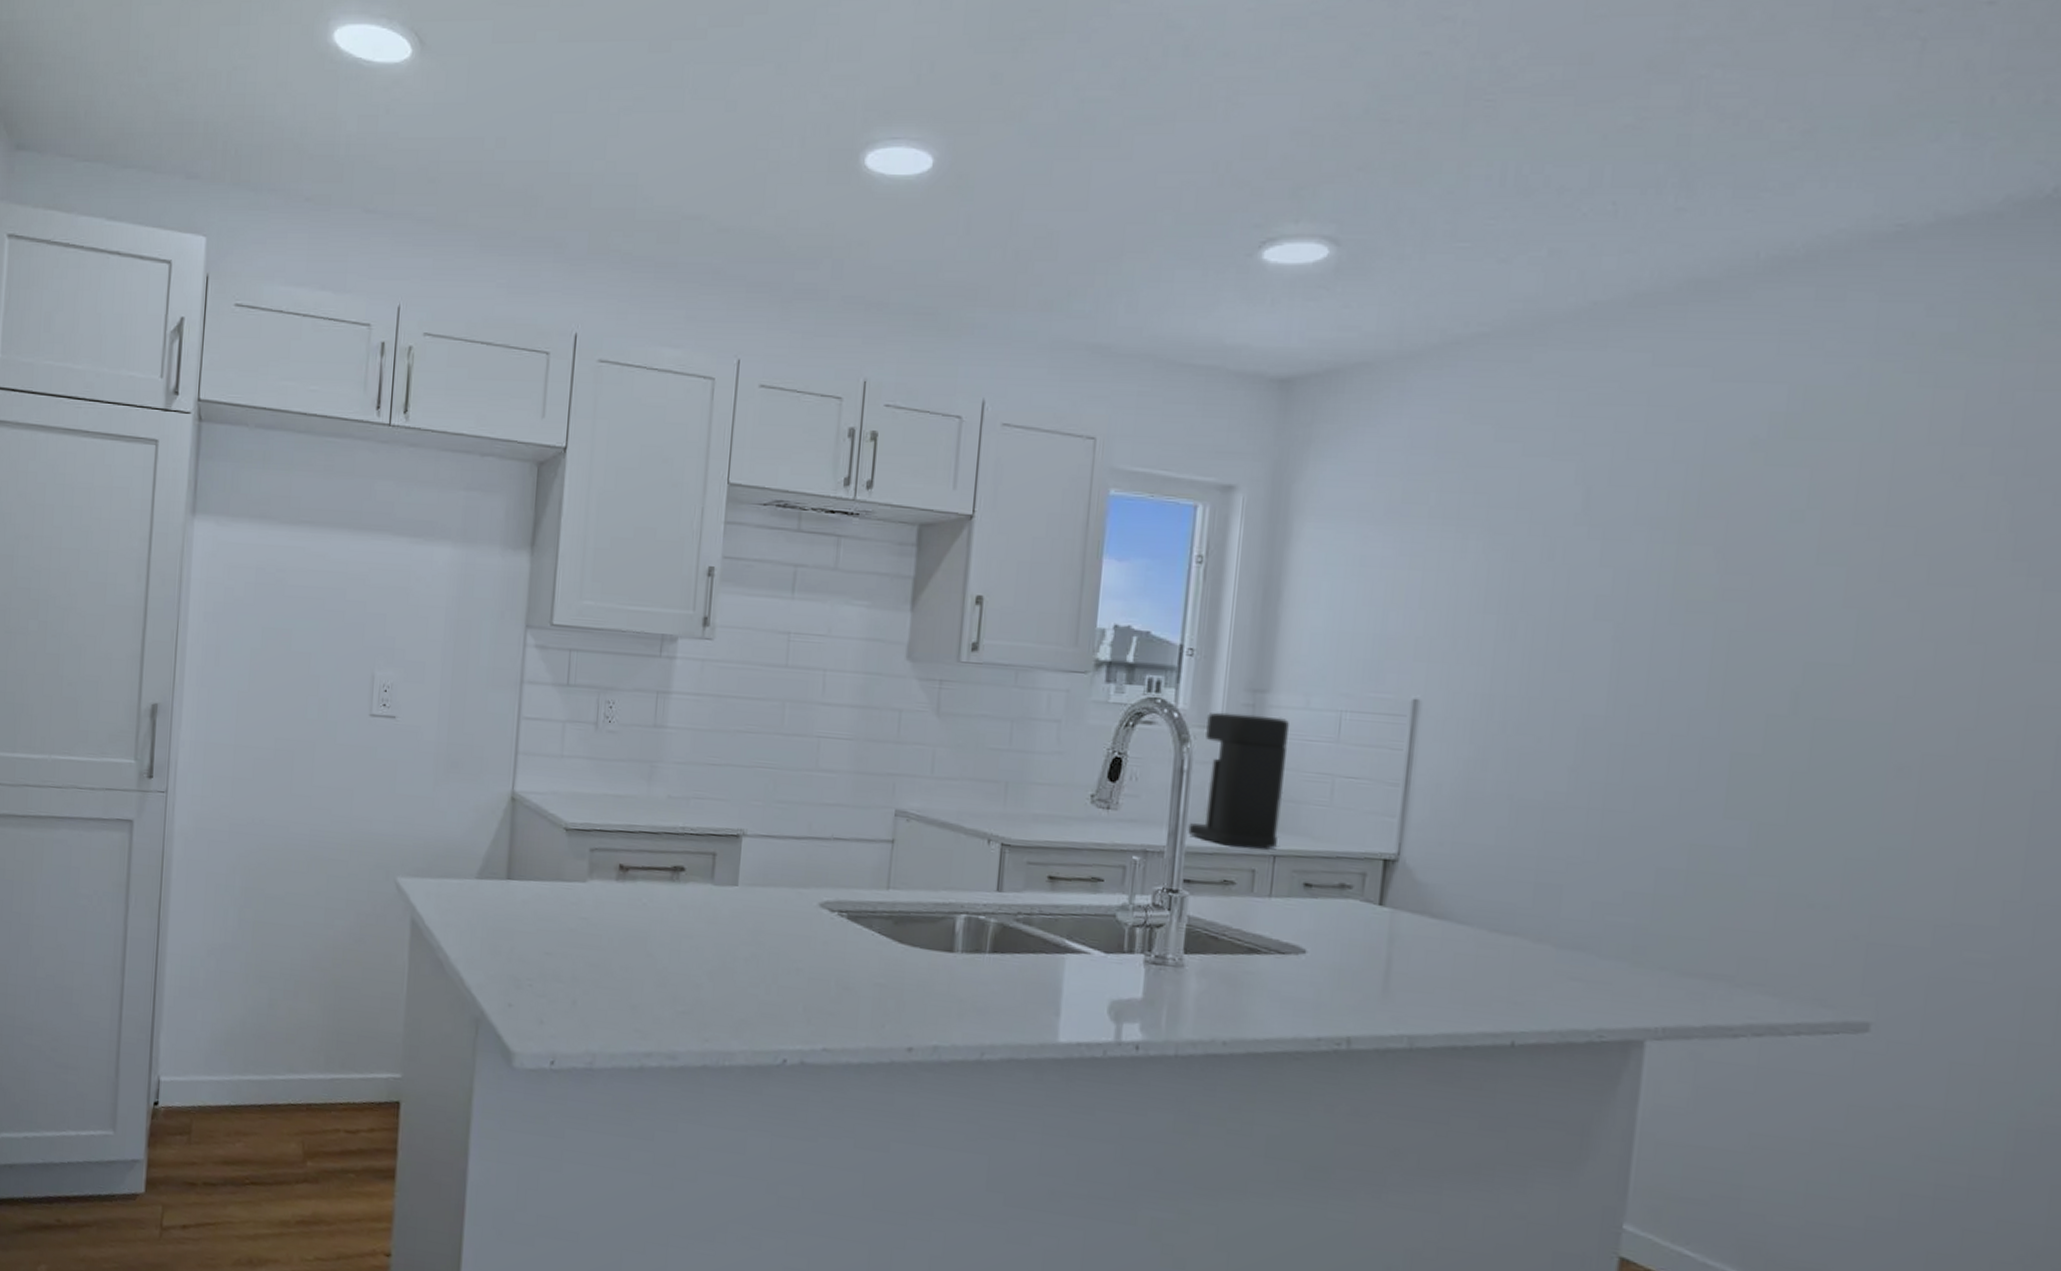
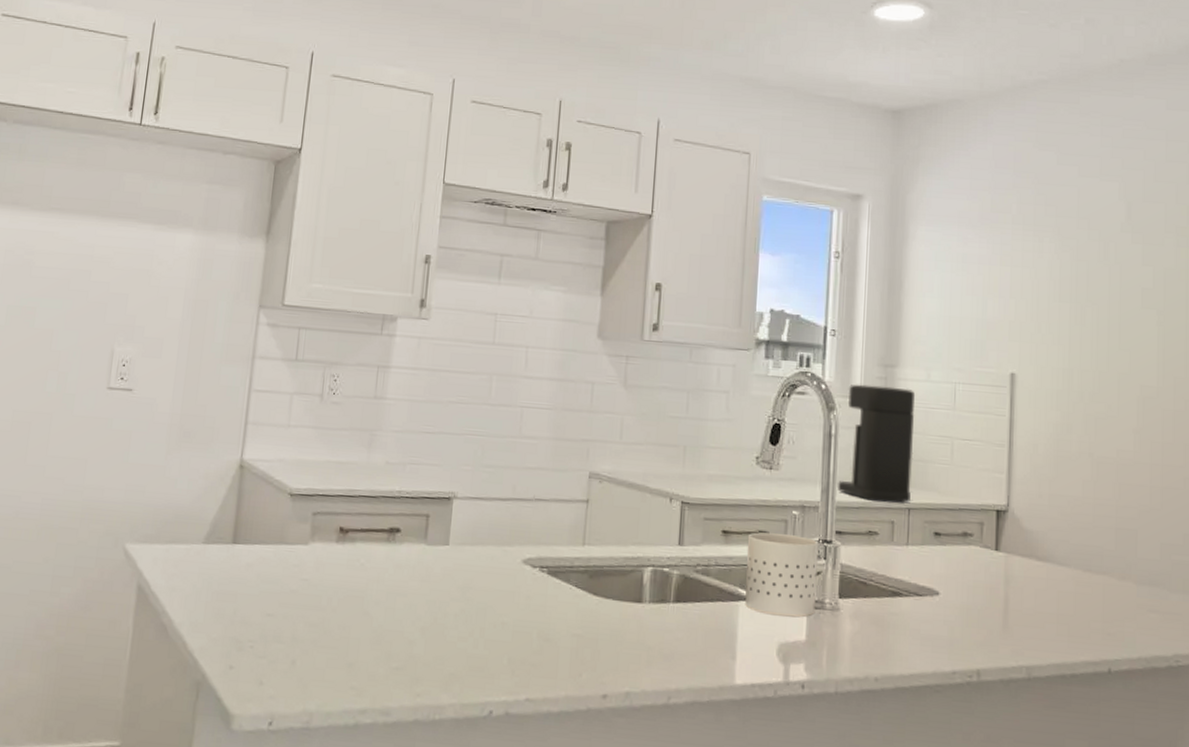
mug: none [1072,879,1162,974] -> present [745,532,819,618]

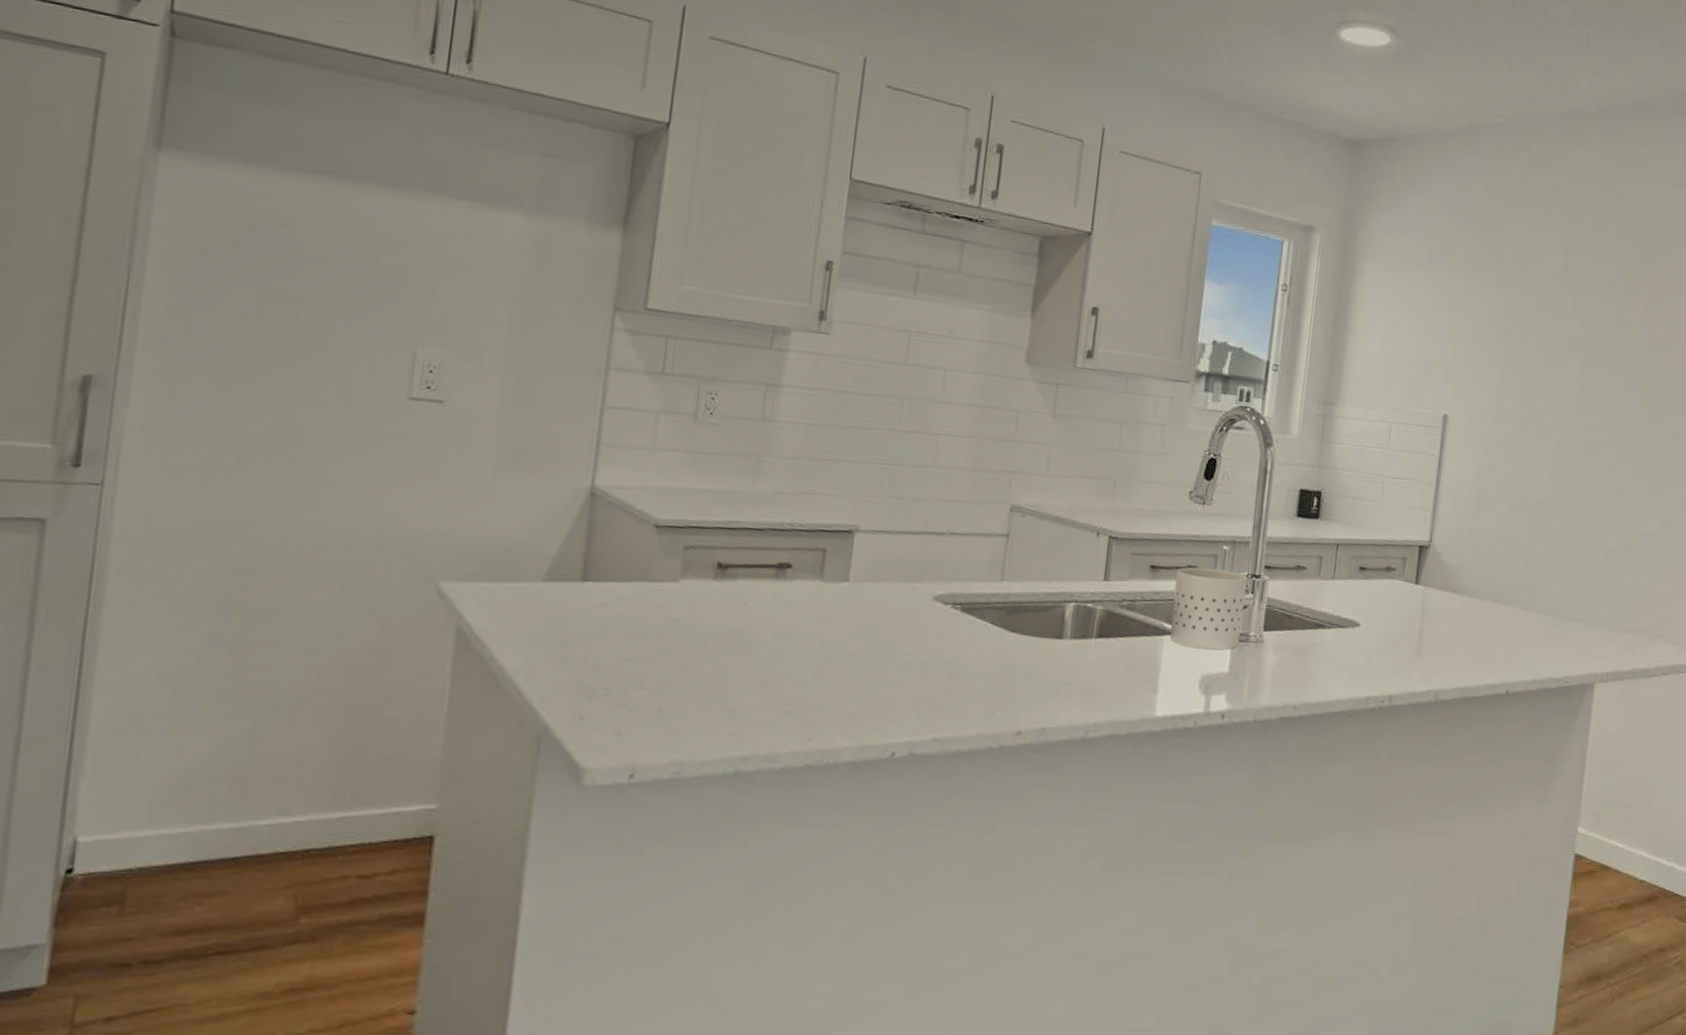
coffee maker: present [836,384,916,502] -> none [1268,420,1352,538]

